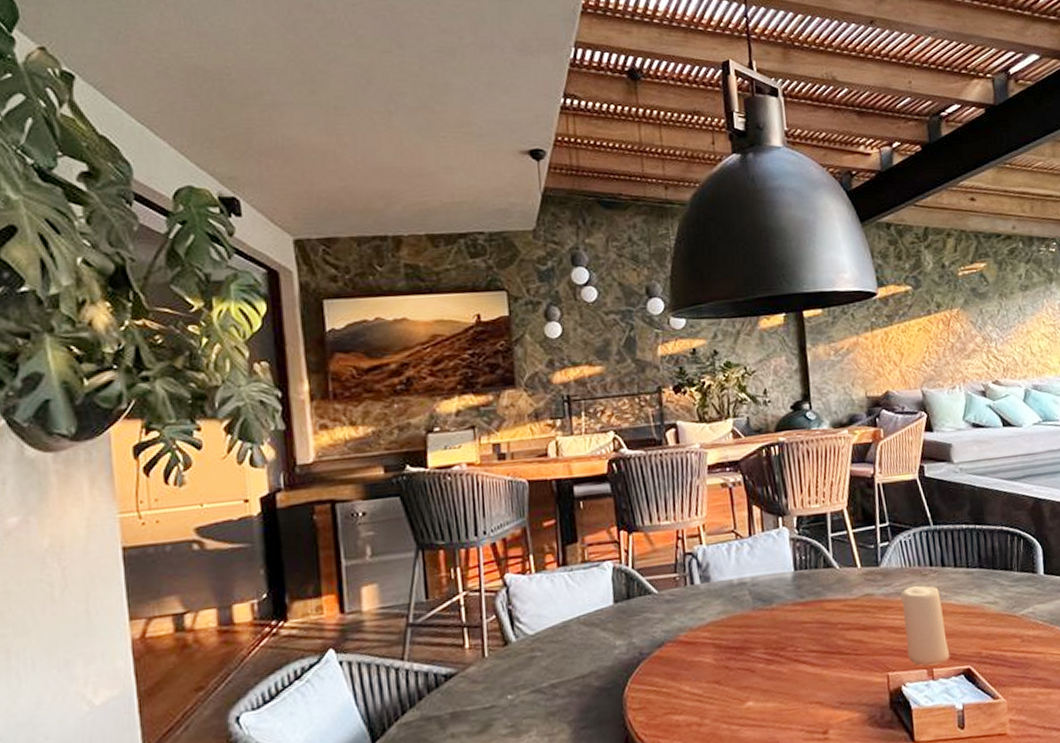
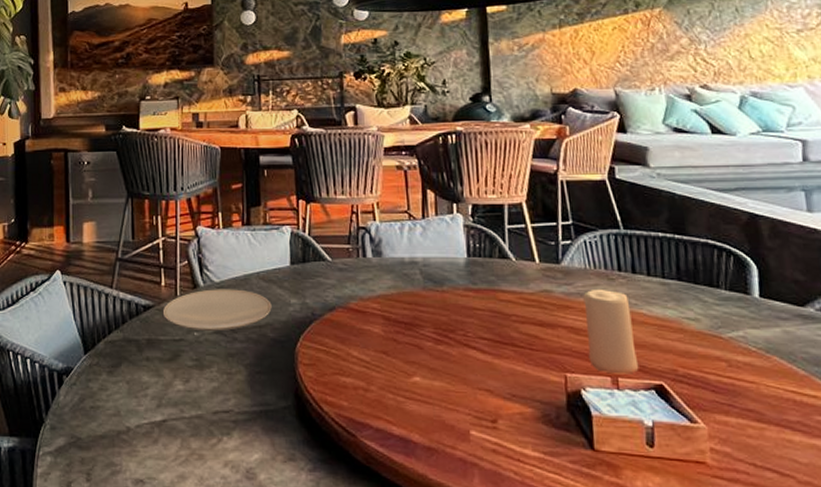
plate: none [468,638,596,694] -> present [162,289,272,331]

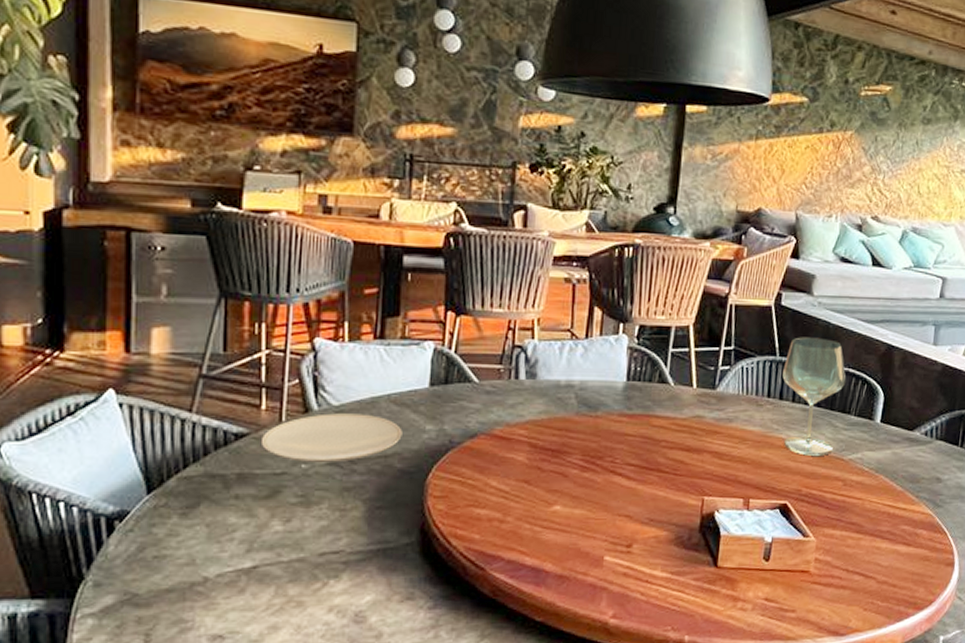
candle: present [583,288,639,374] -> none [726,414,772,496]
wine glass: none [630,209,707,333] -> present [782,337,847,456]

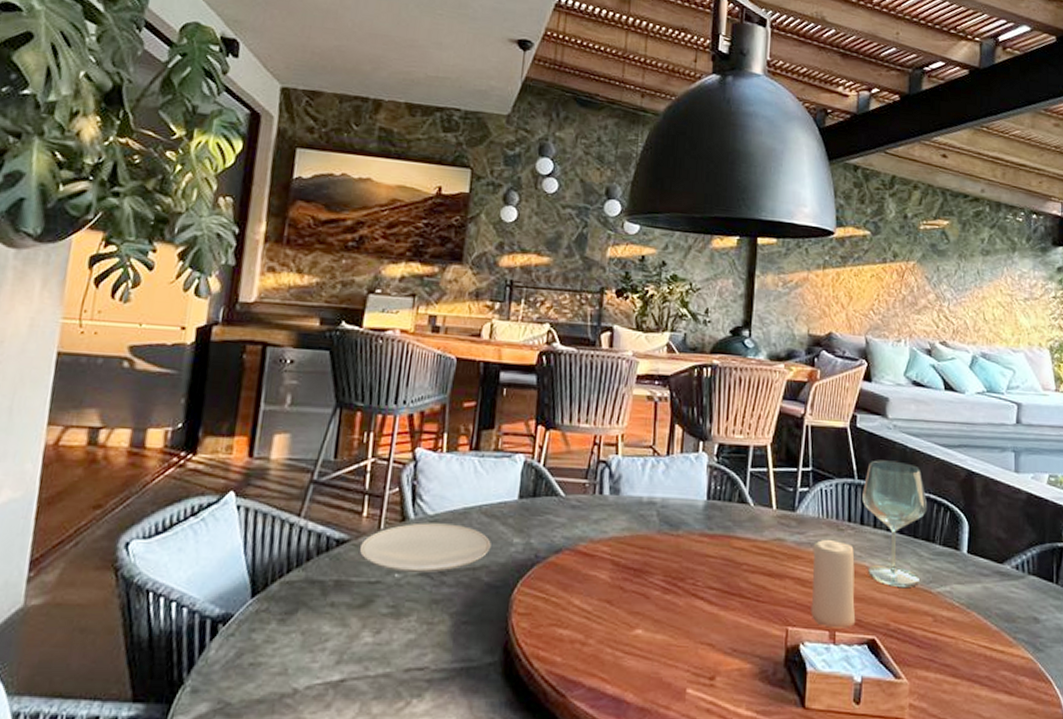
candle: none [726,414,772,496] -> present [810,539,856,629]

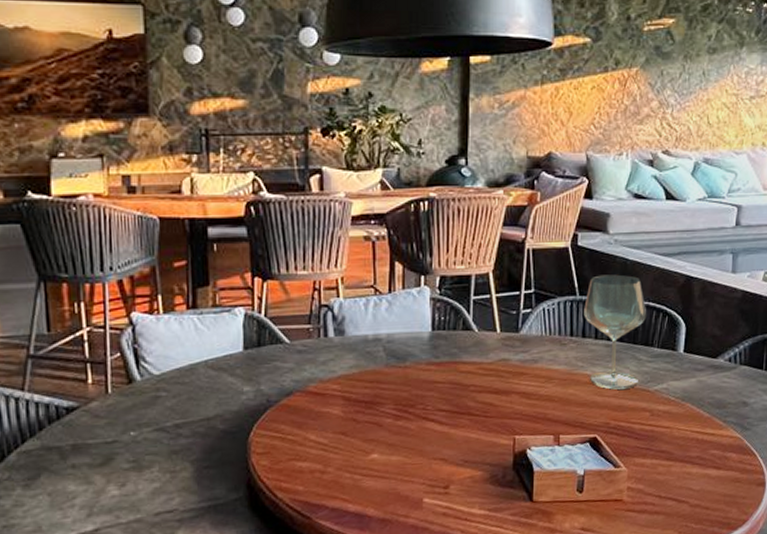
plate: present [359,522,491,573] -> none [90,380,222,430]
candle: present [810,539,856,629] -> none [536,354,579,432]

